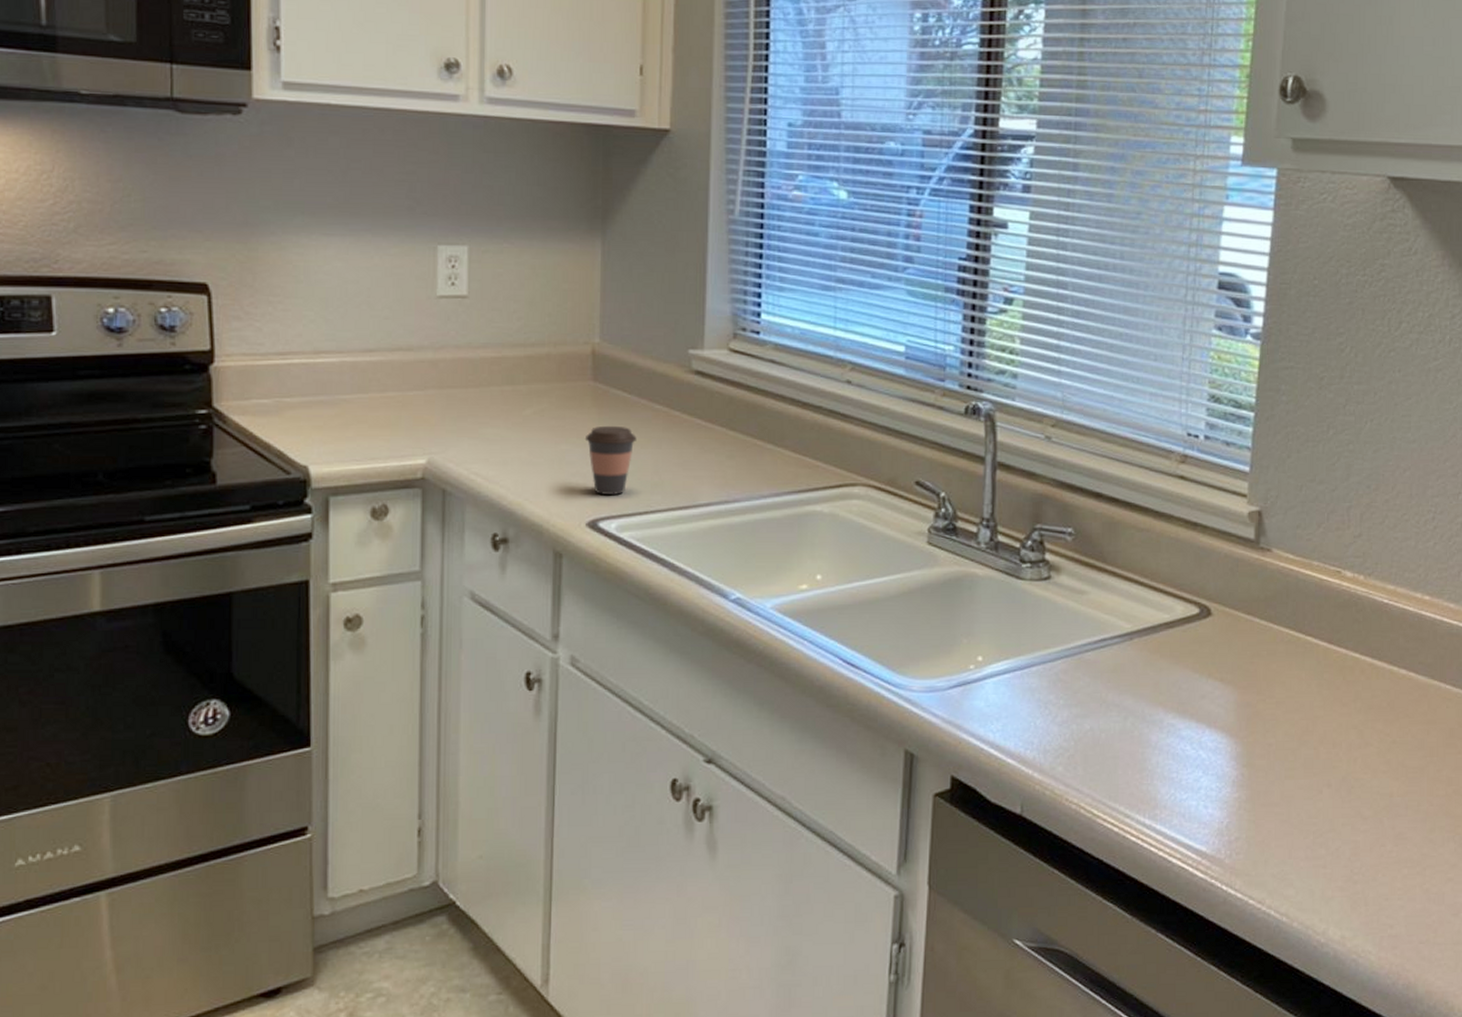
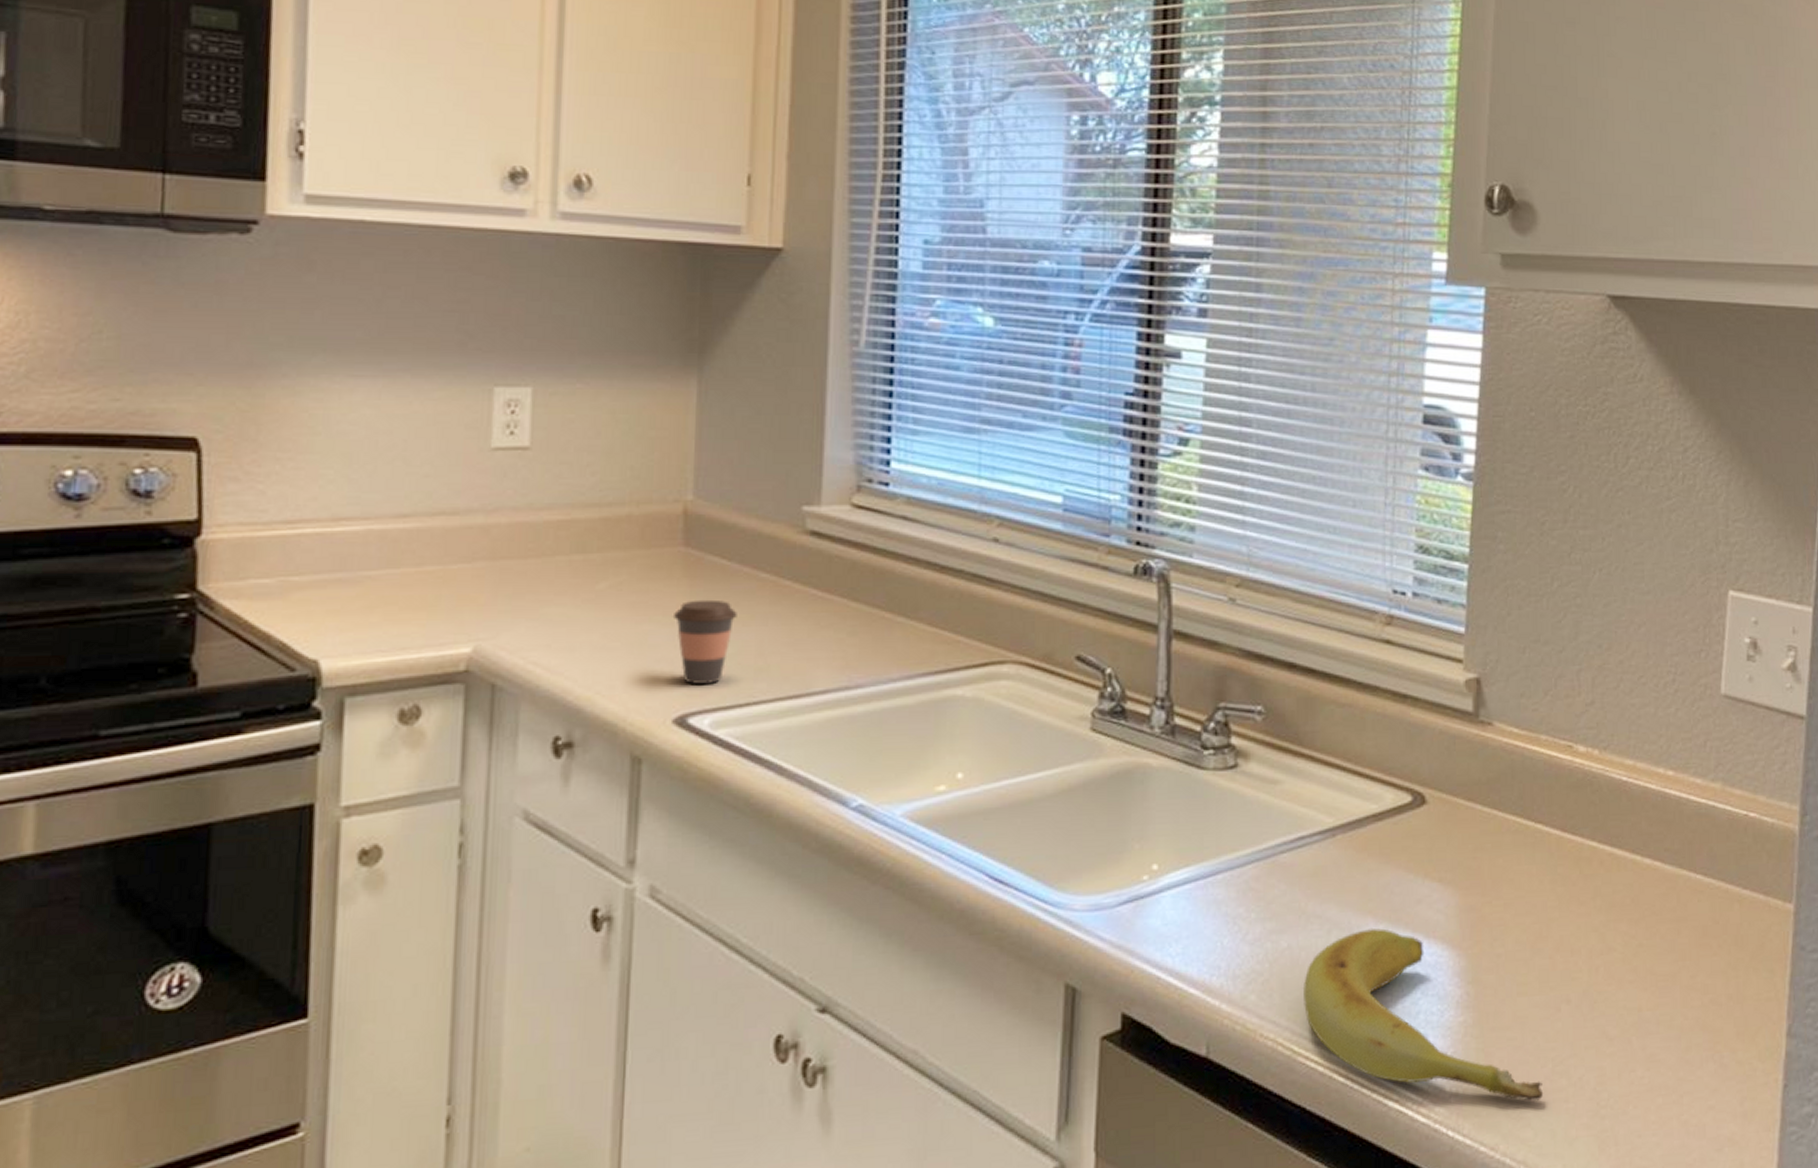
banana: none [1102,716,1305,866] -> present [1302,927,1544,1102]

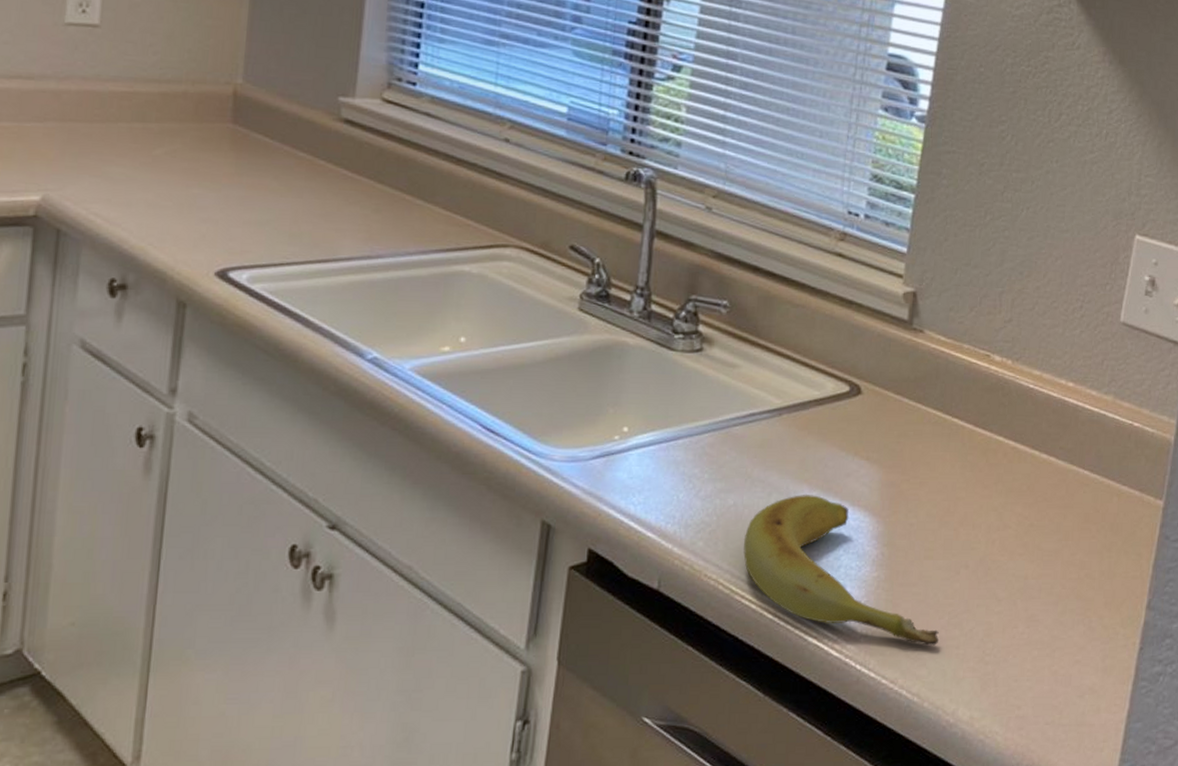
coffee cup: present [672,599,737,684] -> none [219,171,277,244]

